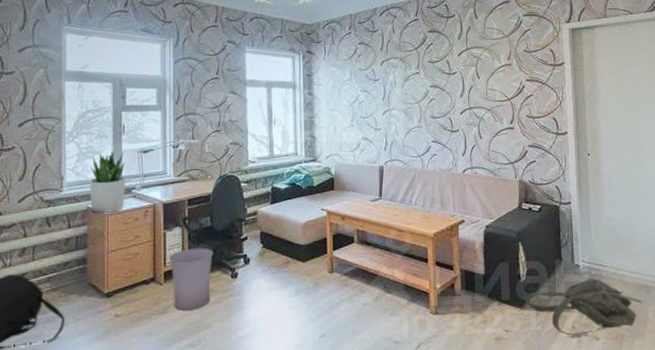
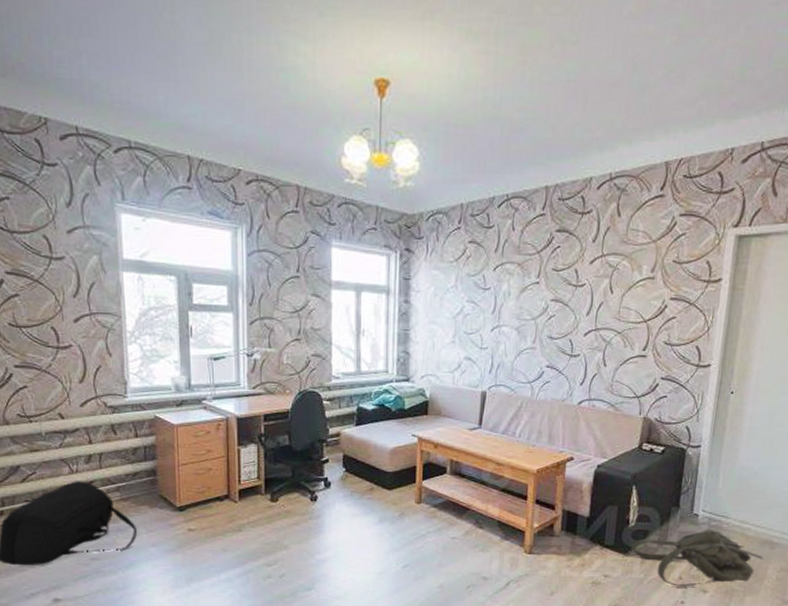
planter: present [90,149,125,213] -> none [155,354,195,424]
waste bin: present [170,248,214,311] -> none [244,467,292,530]

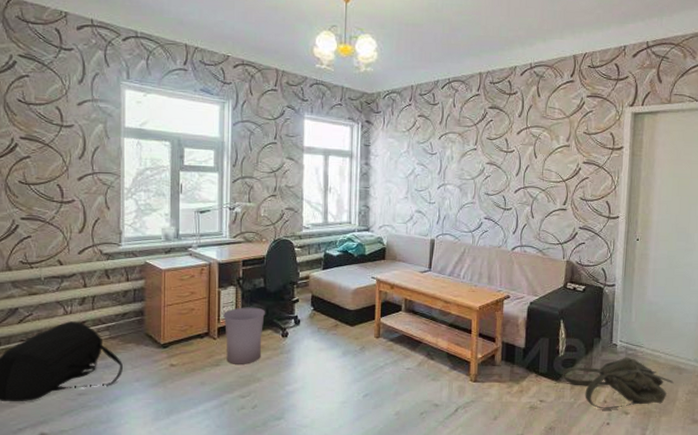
waste bin: none [244,467,292,530] -> present [223,307,266,364]

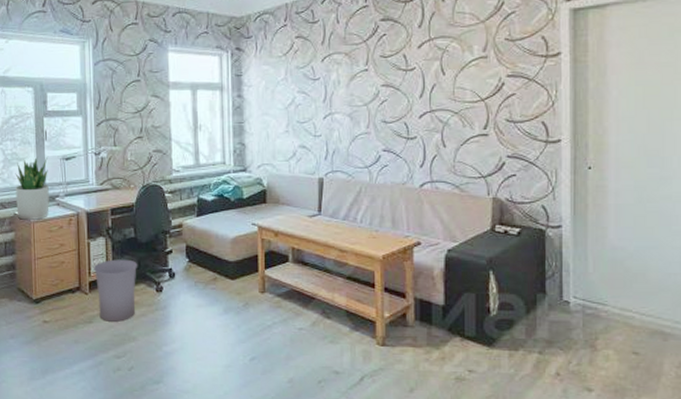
planter: none [148,208,182,269] -> present [15,156,49,220]
backpack: present [562,357,674,409] -> none [496,317,656,384]

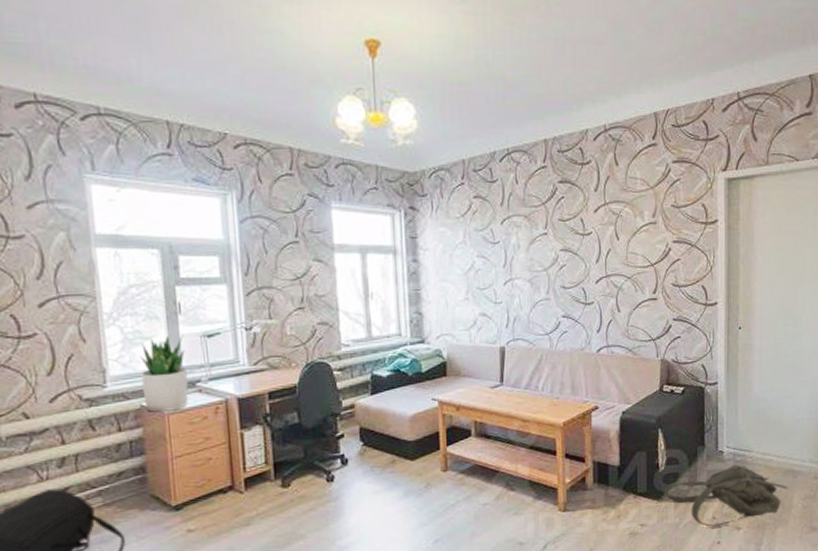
waste bin: present [94,259,138,322] -> none [250,448,304,521]
backpack: none [496,317,656,384] -> present [664,464,788,527]

